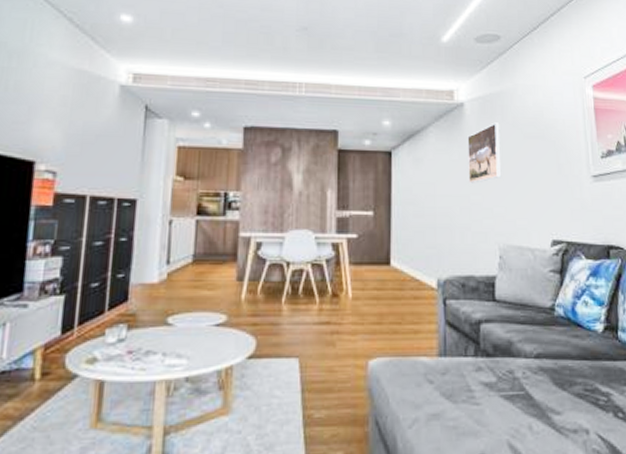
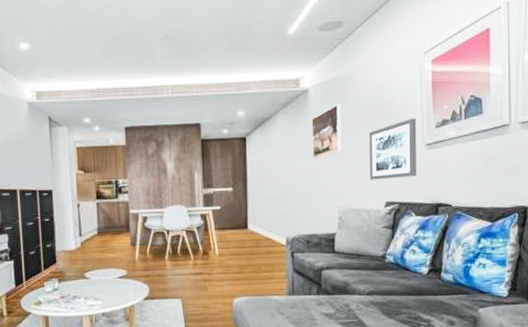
wall art: none [531,145,584,213] -> present [369,118,417,180]

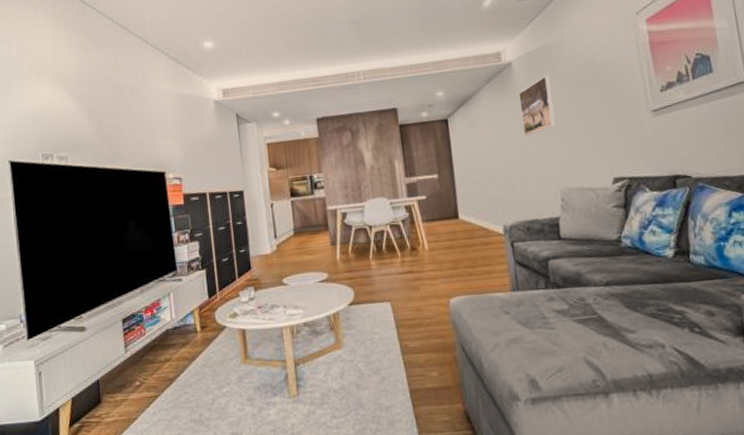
wall art: present [369,118,417,180] -> none [585,83,645,155]

